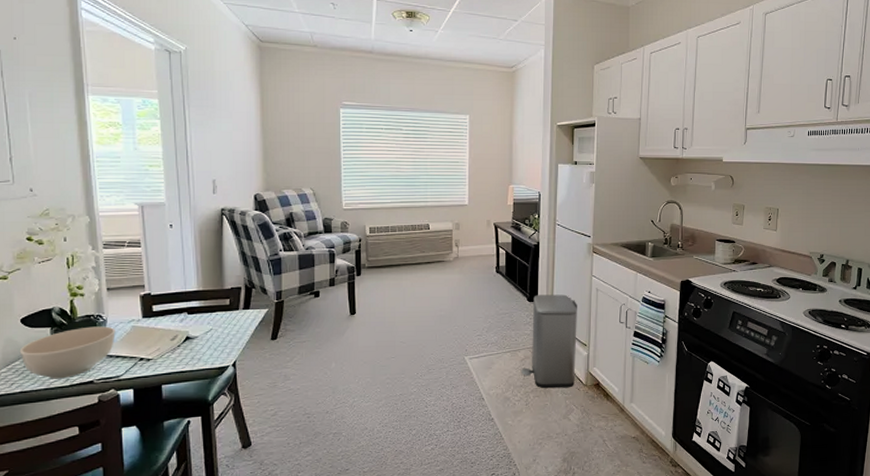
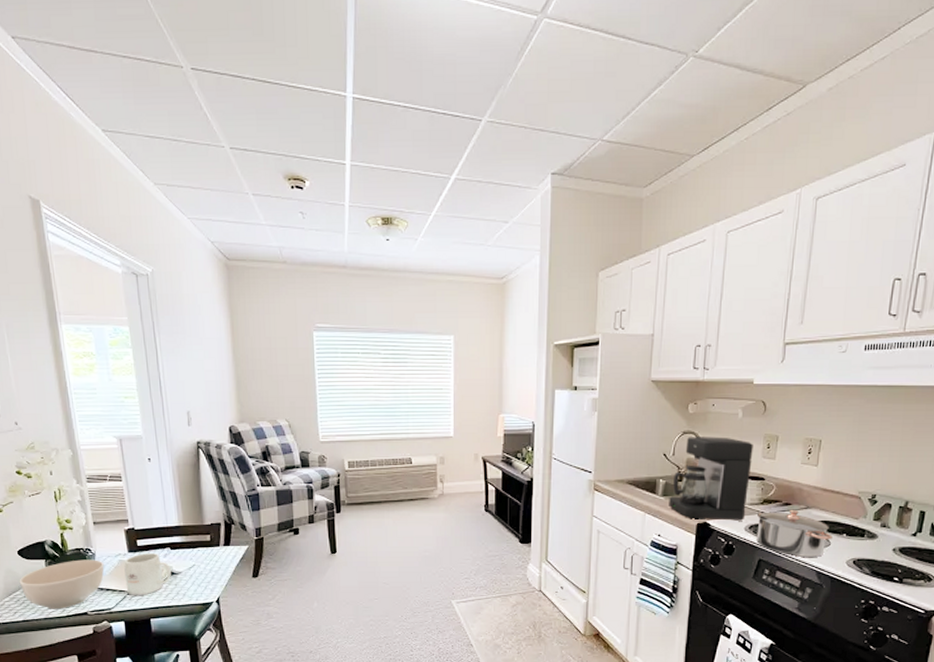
mug: none [137,317,187,363] -> present [124,552,171,596]
pedal bin: present [521,294,577,389] -> none [513,536,575,637]
coffee maker: none [657,206,725,278] -> present [669,437,753,521]
cooking pot: none [730,267,791,310] -> present [756,509,833,558]

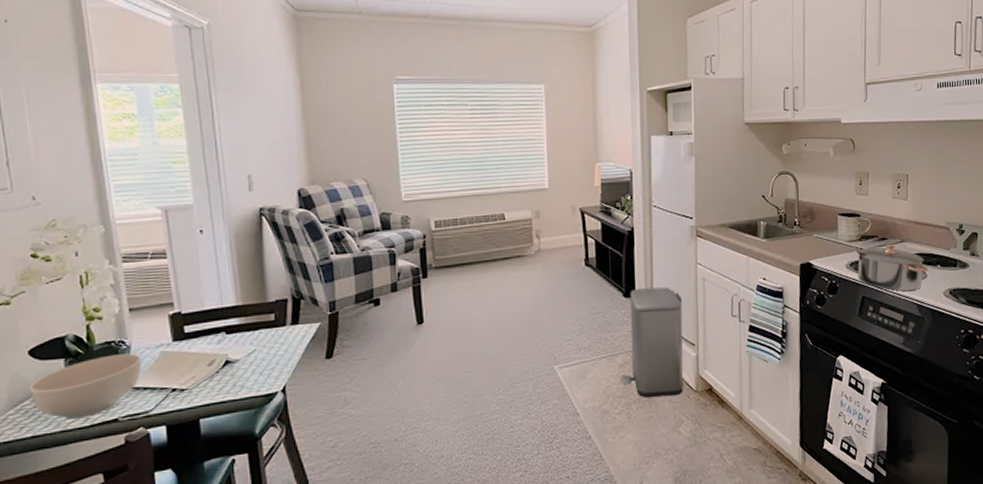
mug: present [124,552,171,596] -> none [167,339,226,394]
pedal bin: none [513,536,575,637] -> present [620,287,684,398]
coffee maker: present [669,437,753,521] -> none [771,176,847,260]

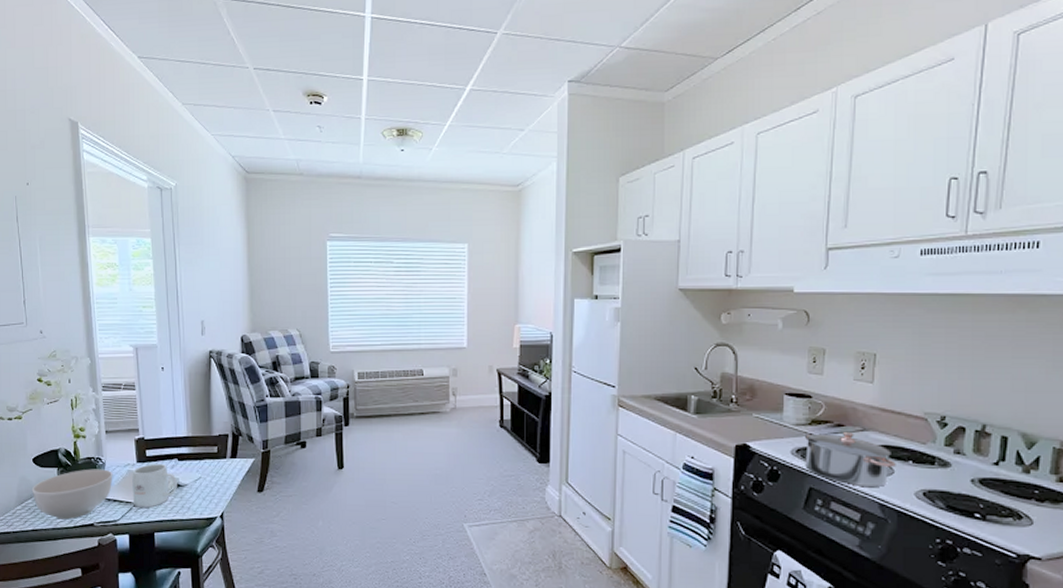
mug: none [167,339,226,394] -> present [132,463,177,509]
pedal bin: present [620,287,684,398] -> none [530,455,599,570]

